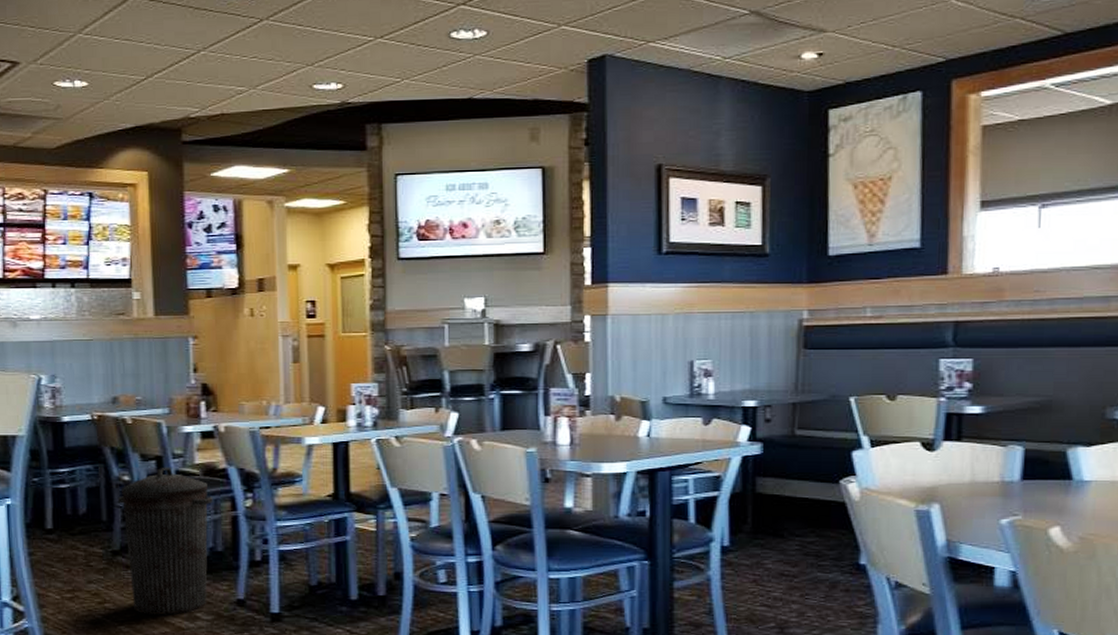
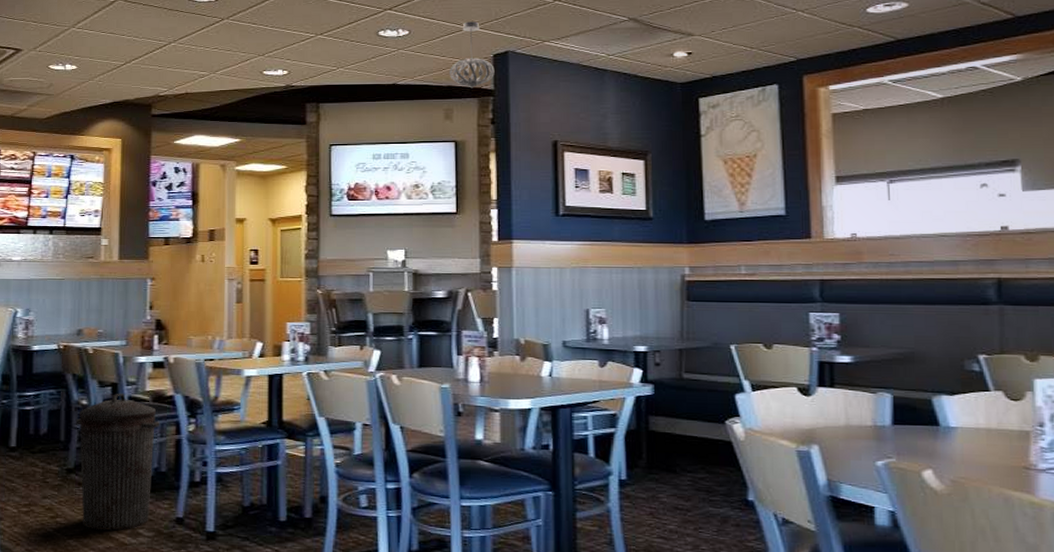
pendant light: none [535,18,589,102] -> present [449,21,495,89]

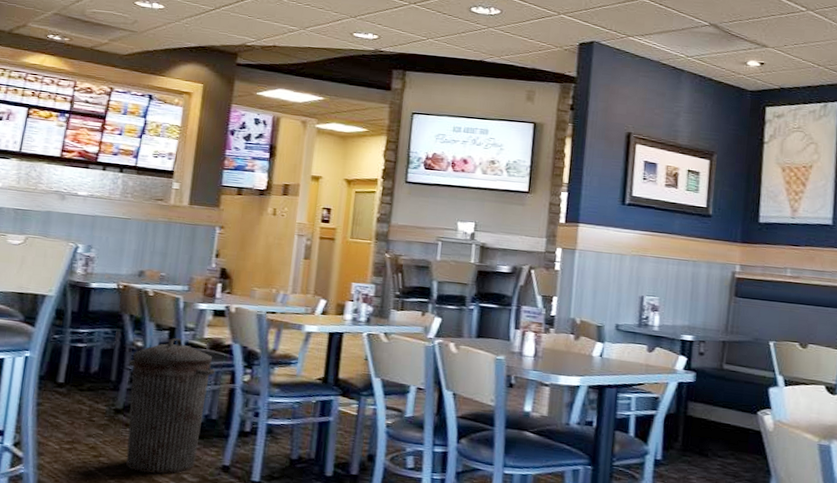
pendant light: present [449,21,495,89] -> none [535,8,579,74]

